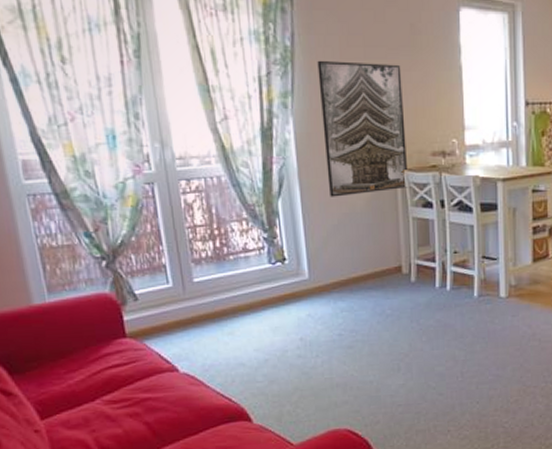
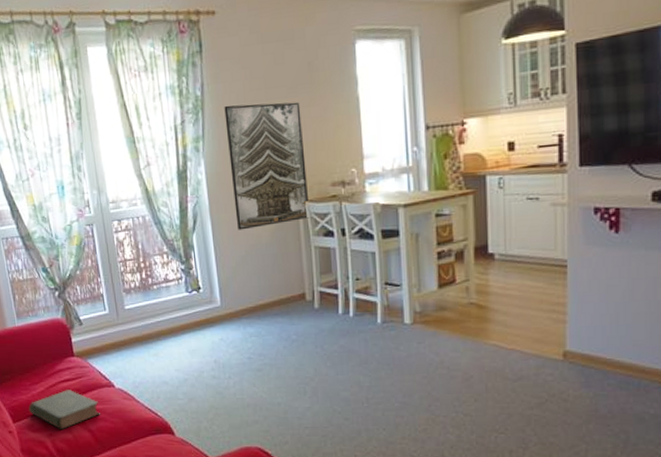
book: none [62,377,160,425] -> present [28,390,100,430]

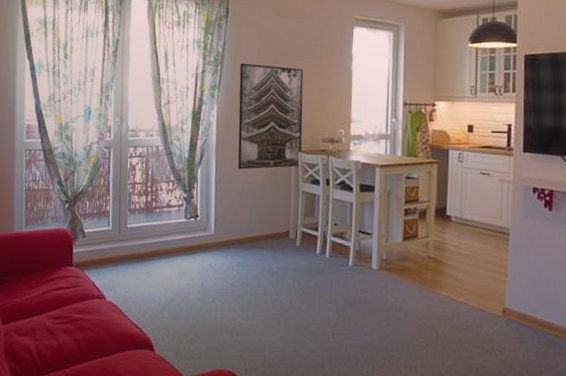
book: present [28,390,100,430] -> none [19,297,88,337]

